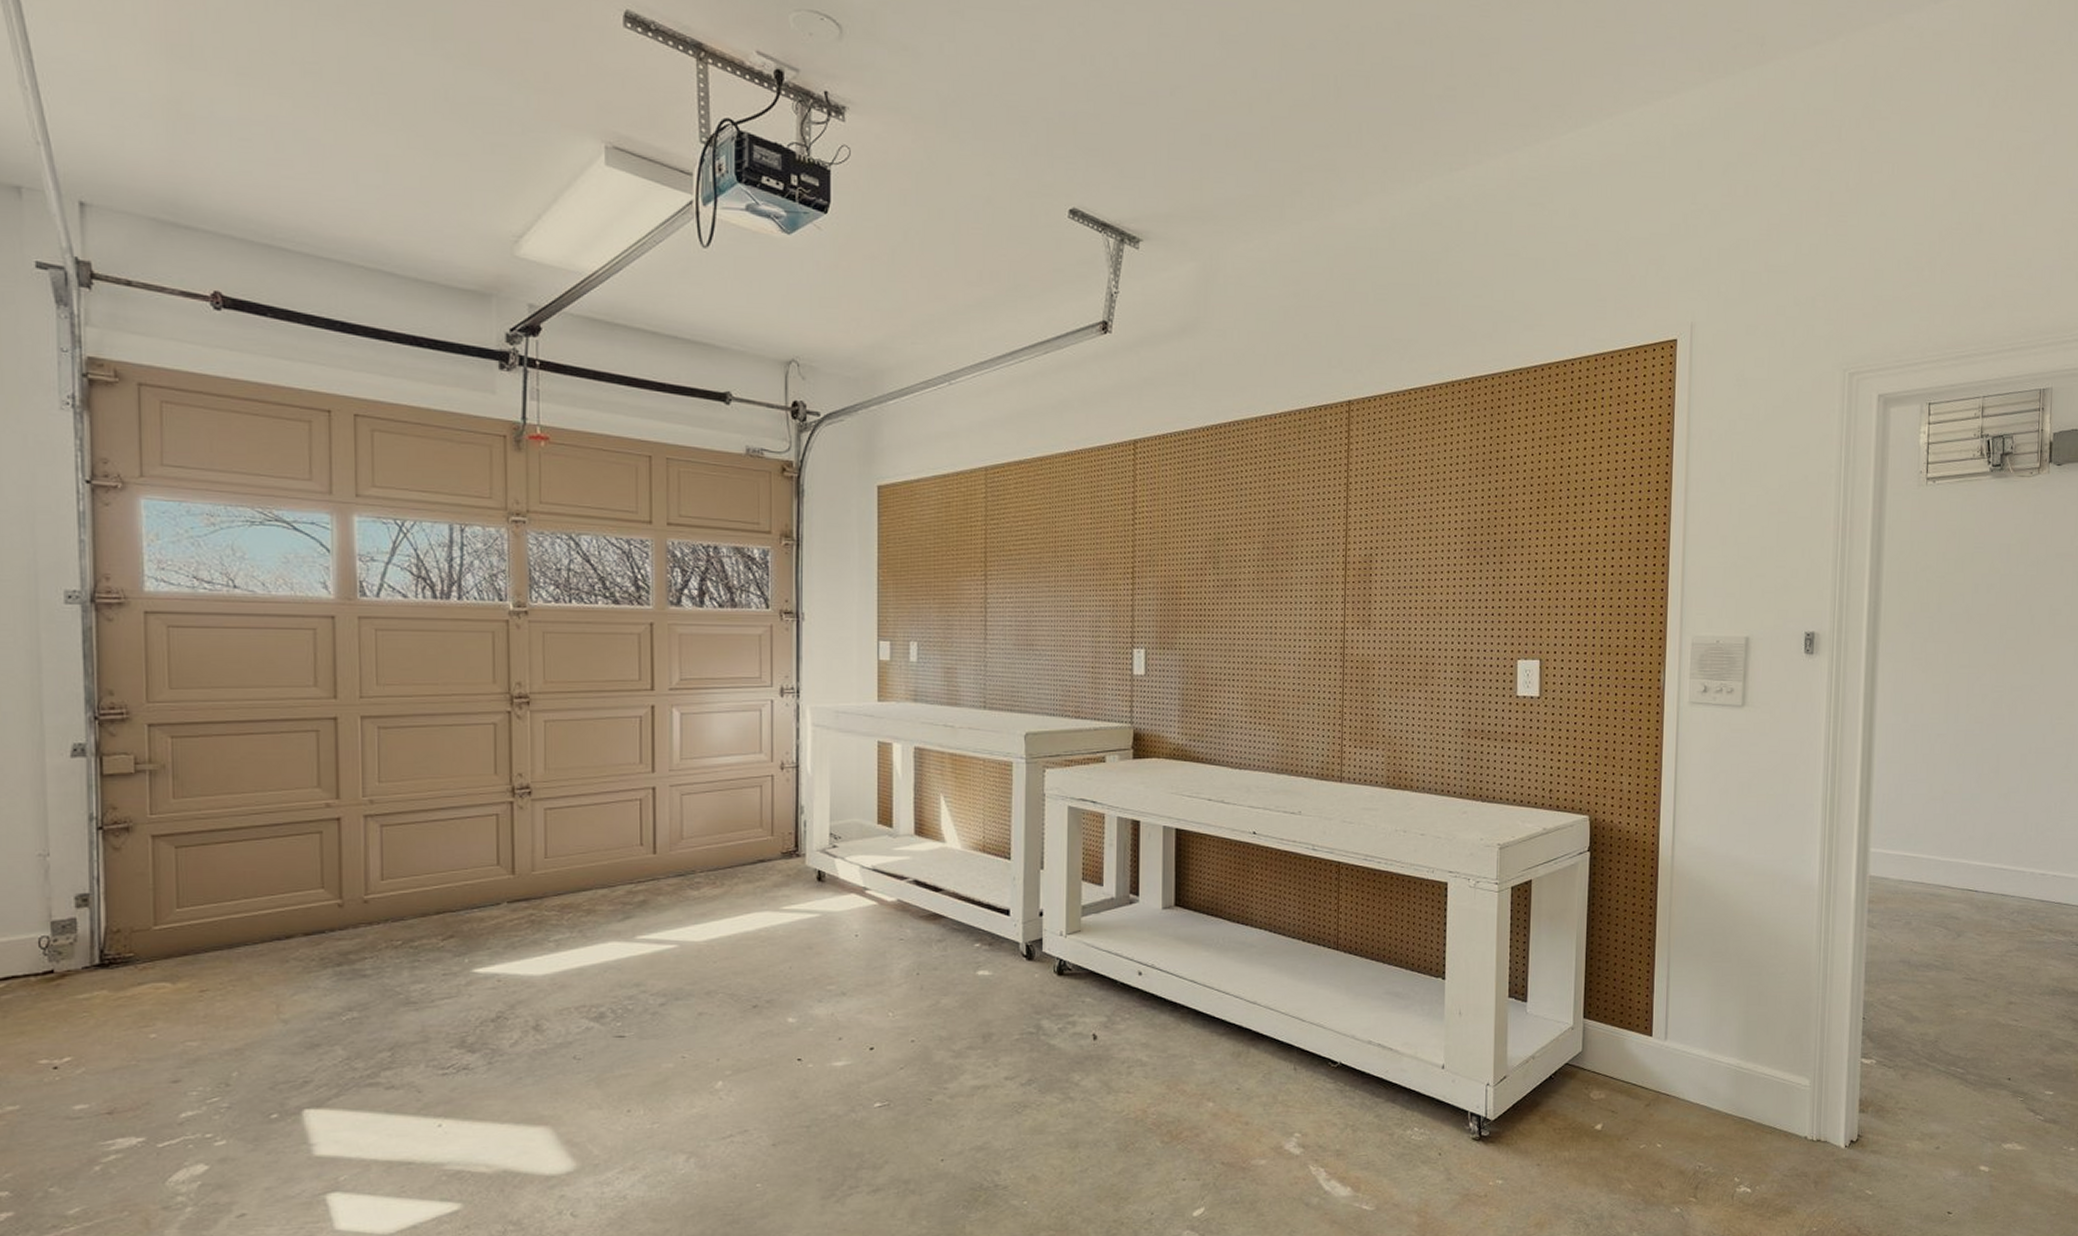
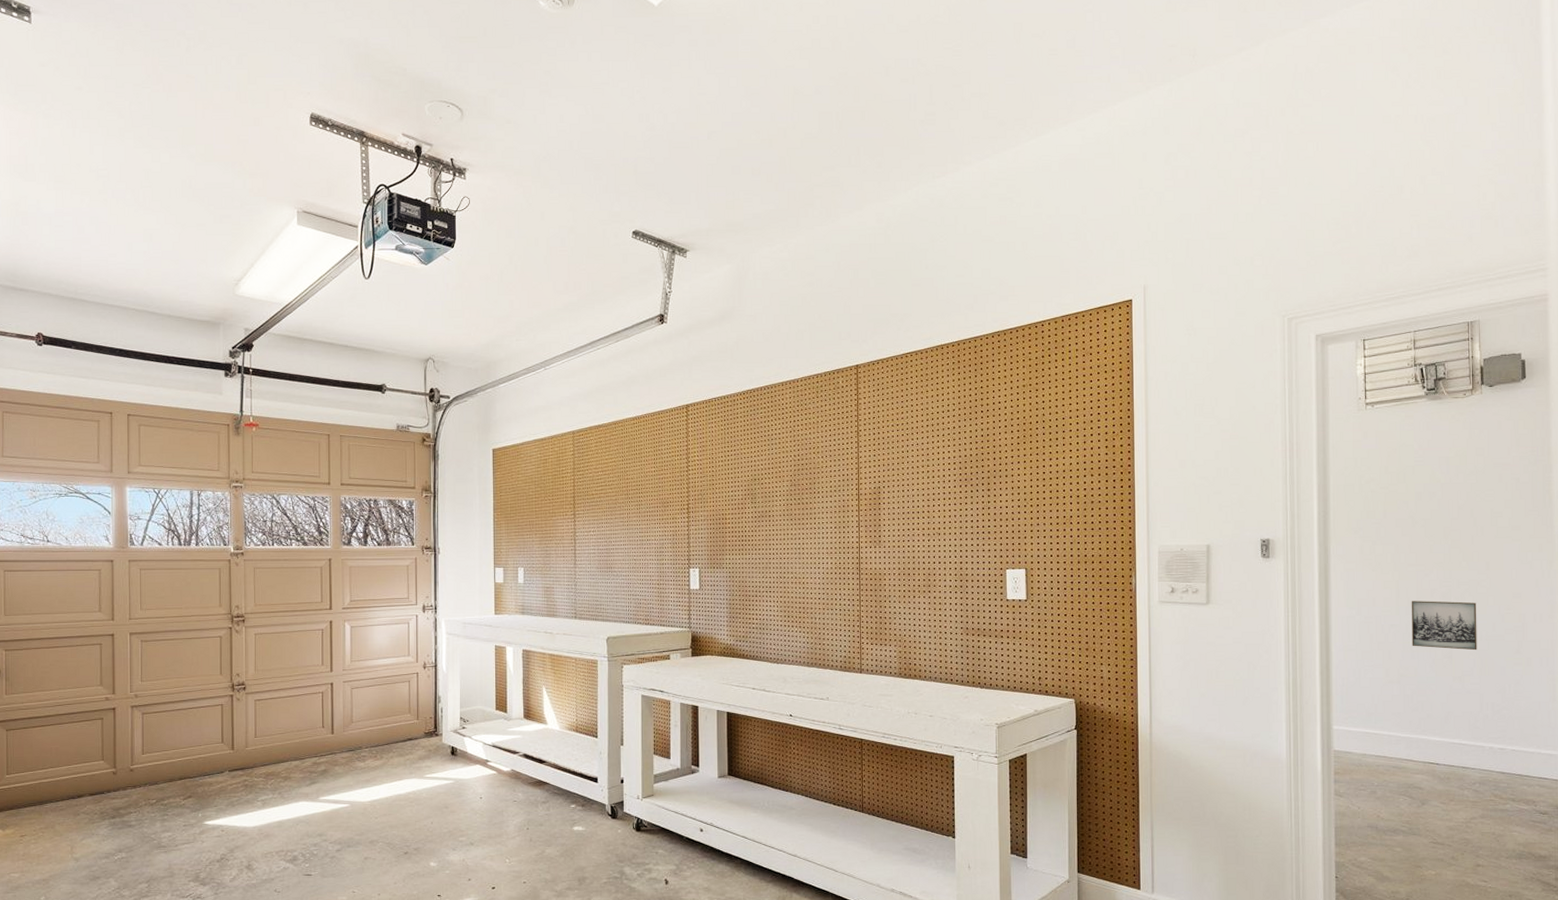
wall art: none [1958,707,2028,765] -> present [1411,601,1477,651]

